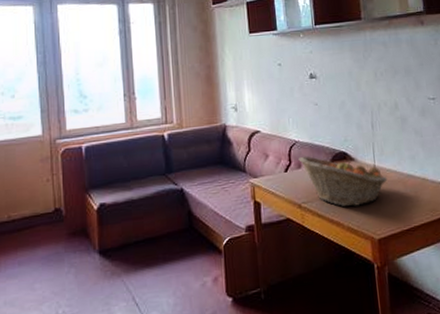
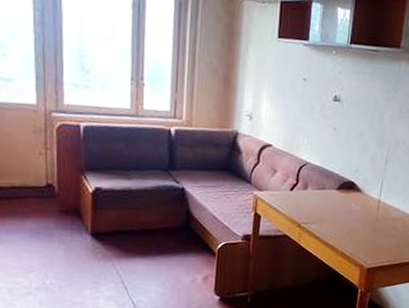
fruit basket: present [298,155,388,207] -> none [306,178,389,235]

